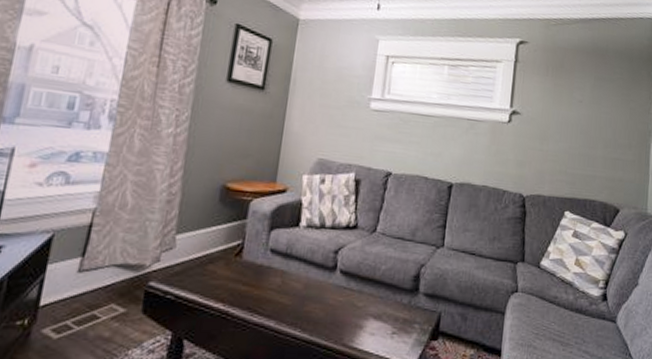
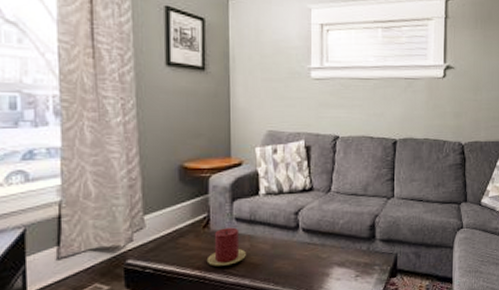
candle: none [232,258,276,302] -> present [206,227,246,266]

